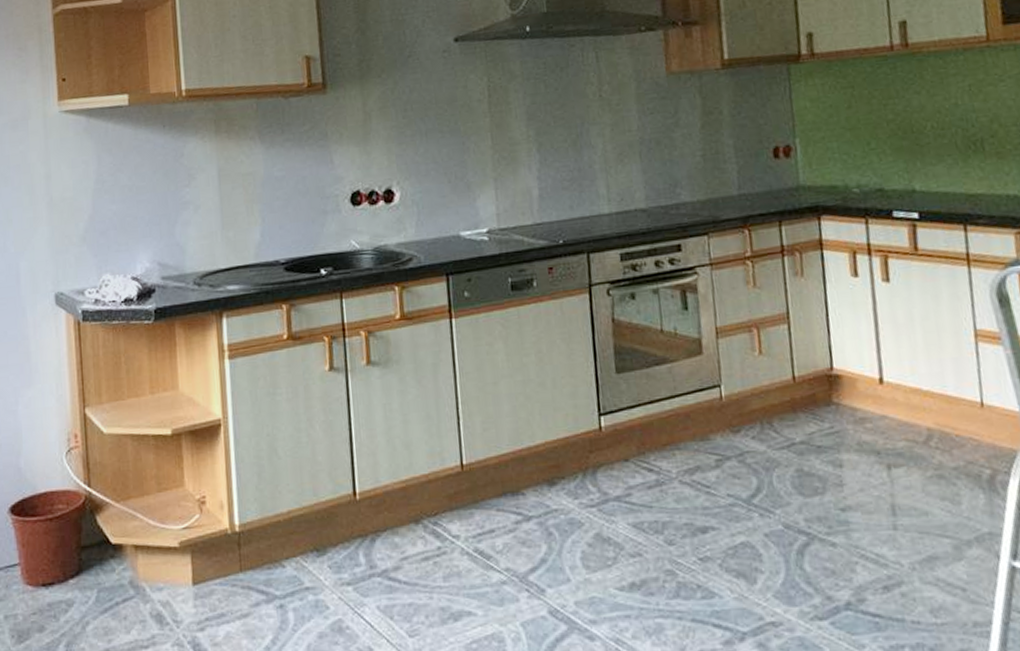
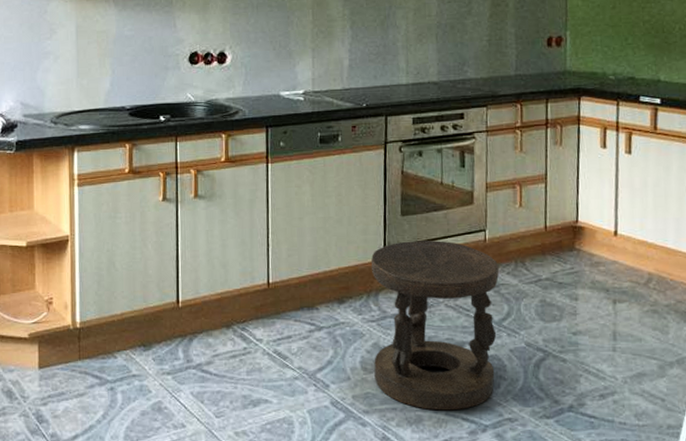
stool: none [584,401,749,616] -> present [371,240,499,411]

